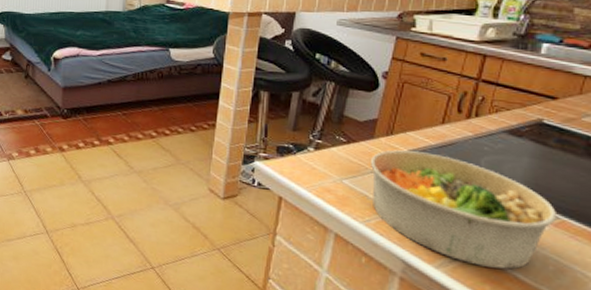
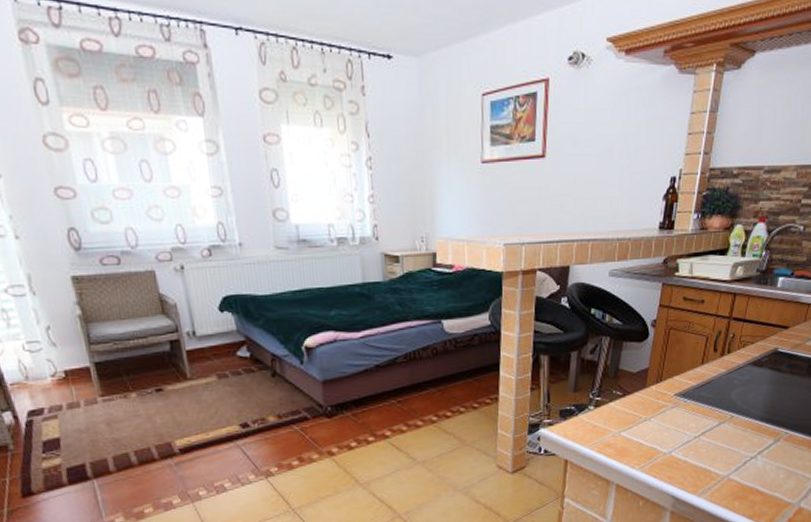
bowl: present [371,149,556,269] -> none [644,393,786,487]

